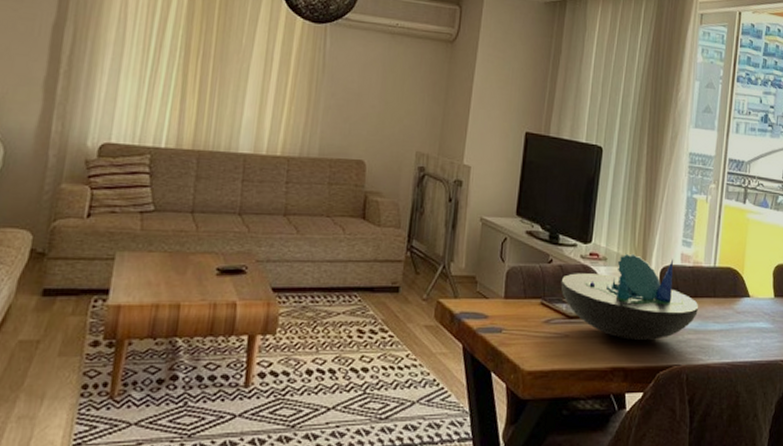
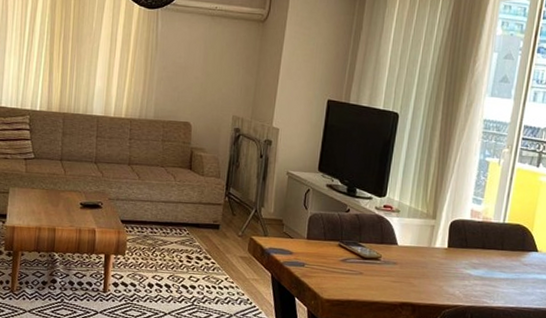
decorative bowl: present [560,253,699,340] -> none [356,207,486,283]

